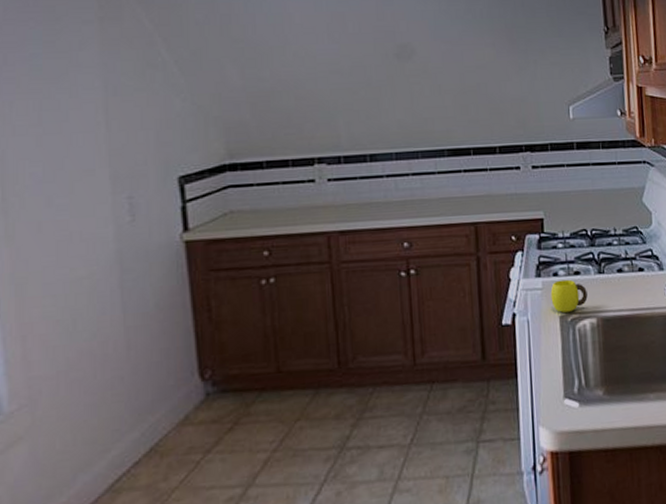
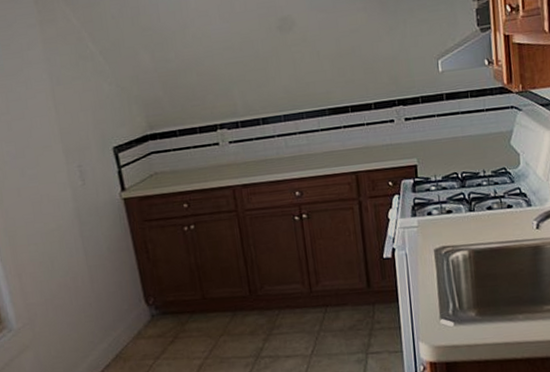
cup: present [550,279,588,313] -> none [425,217,460,247]

